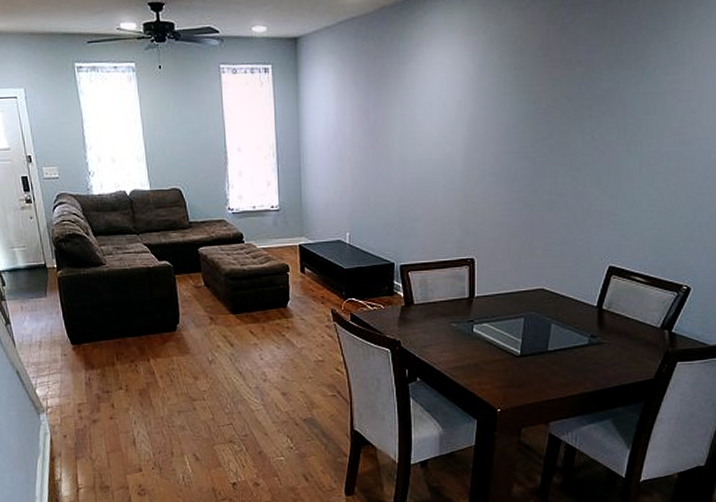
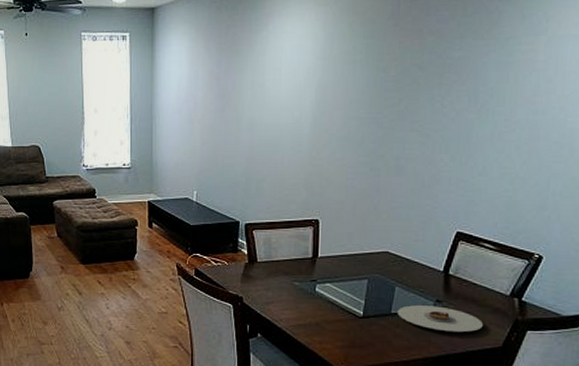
plate: none [554,341,637,367] -> present [397,305,484,333]

